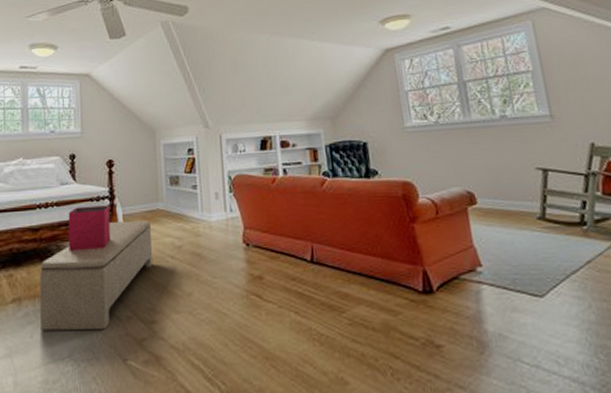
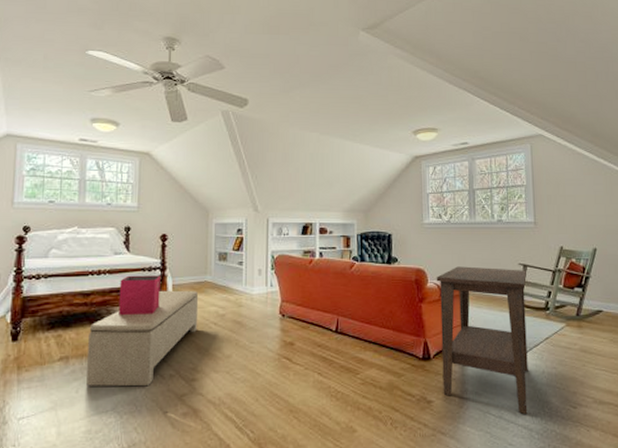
side table: none [428,175,575,364] -> present [436,266,528,415]

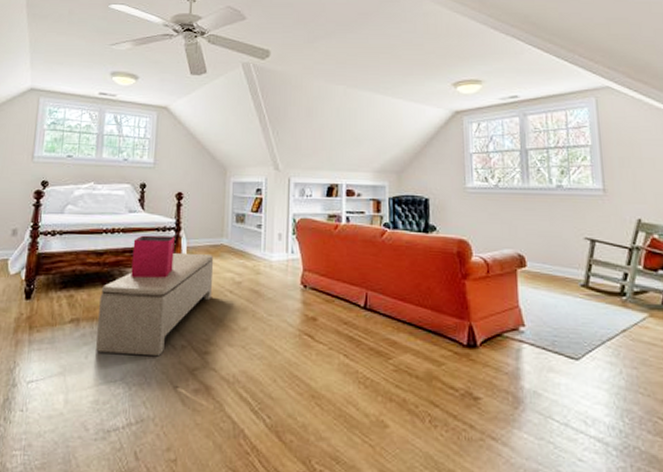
side table: present [436,266,528,415] -> none [482,238,602,425]

